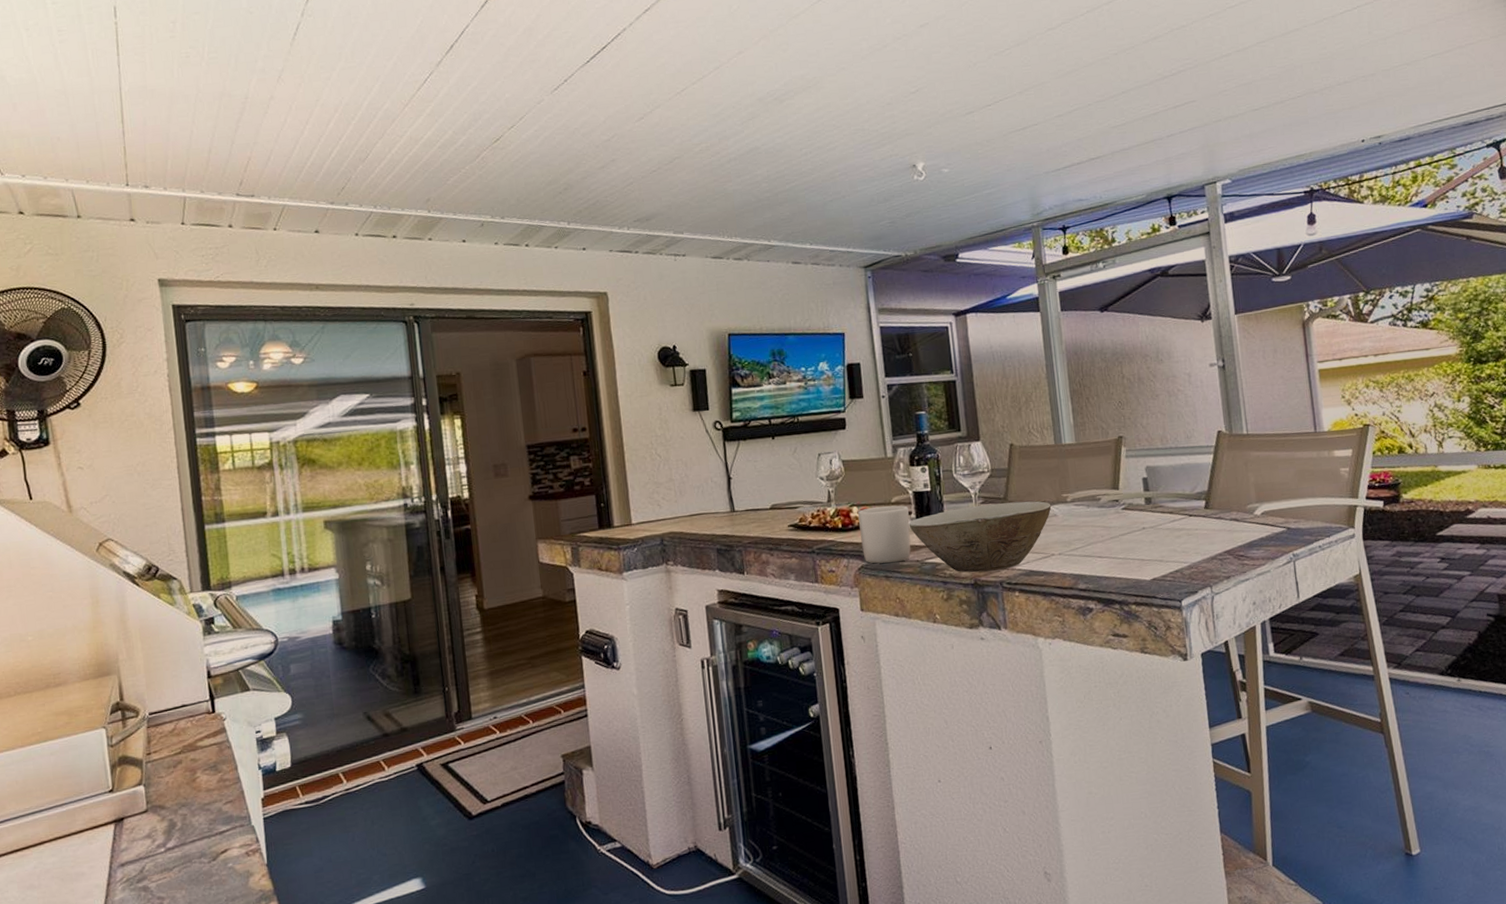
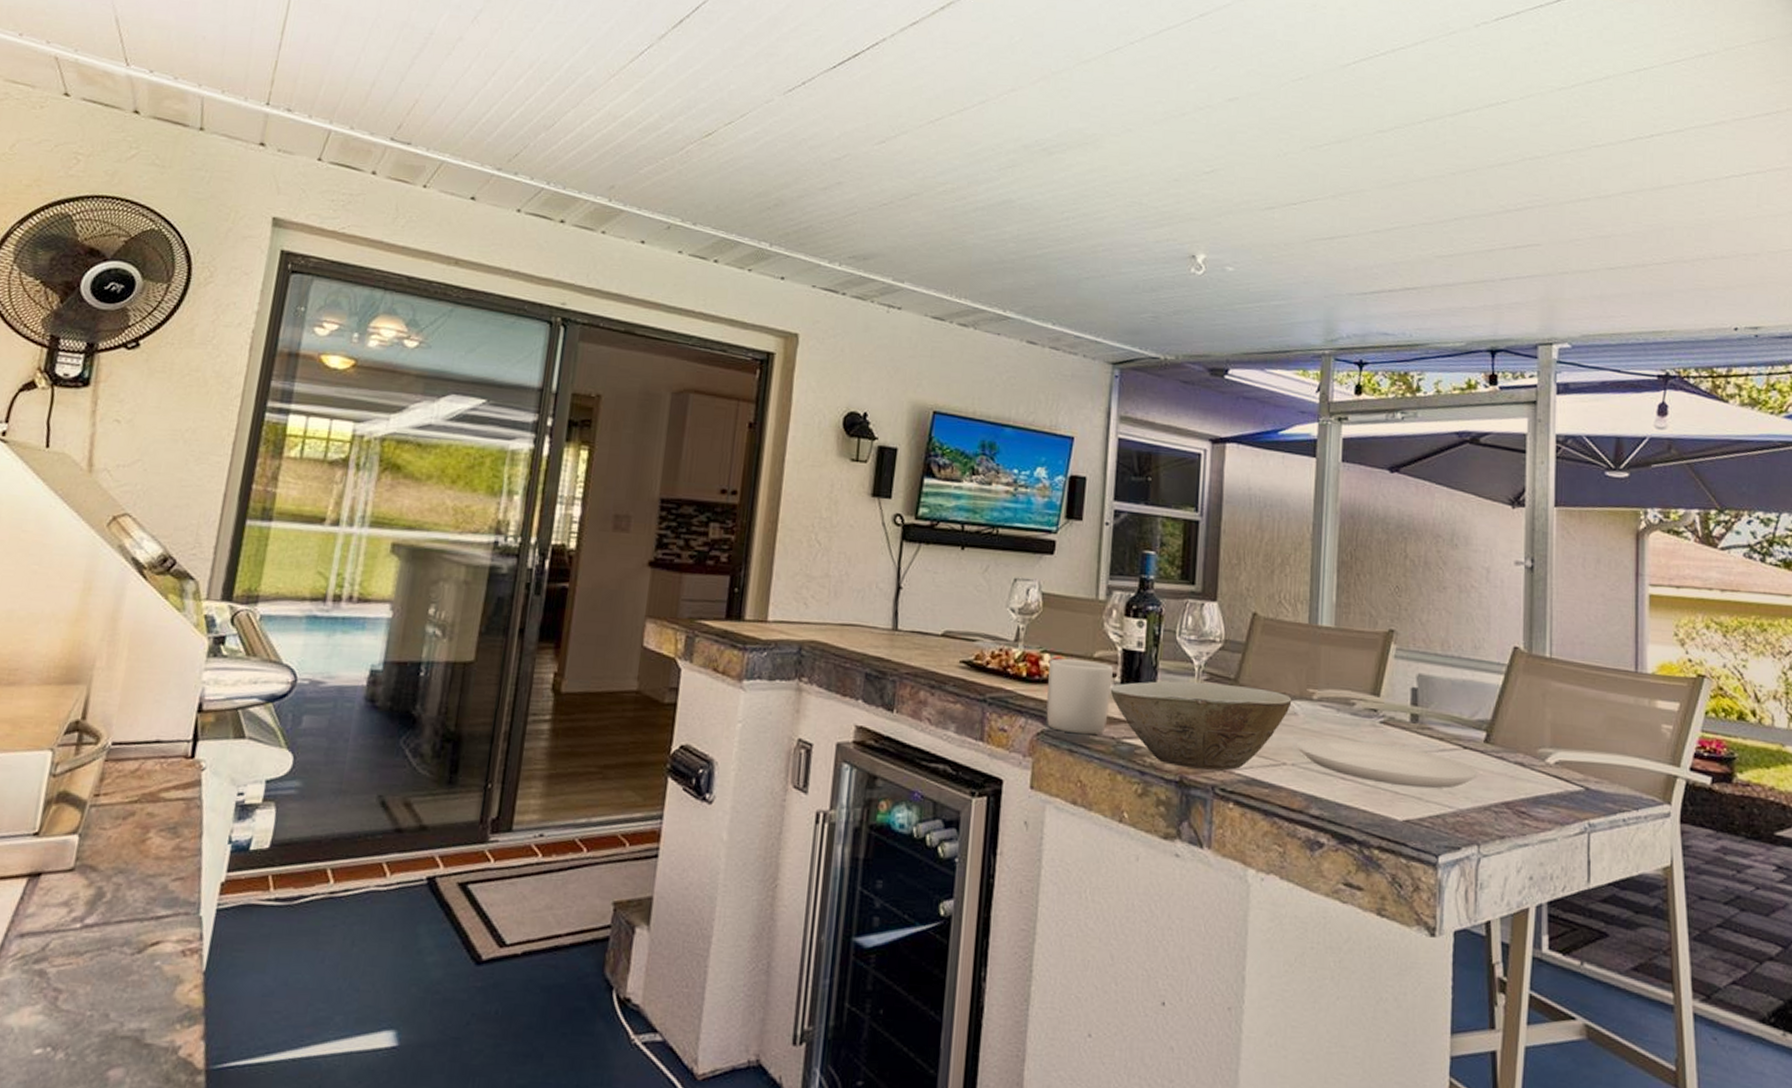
plate: none [1059,524,1205,555] -> present [1296,738,1480,789]

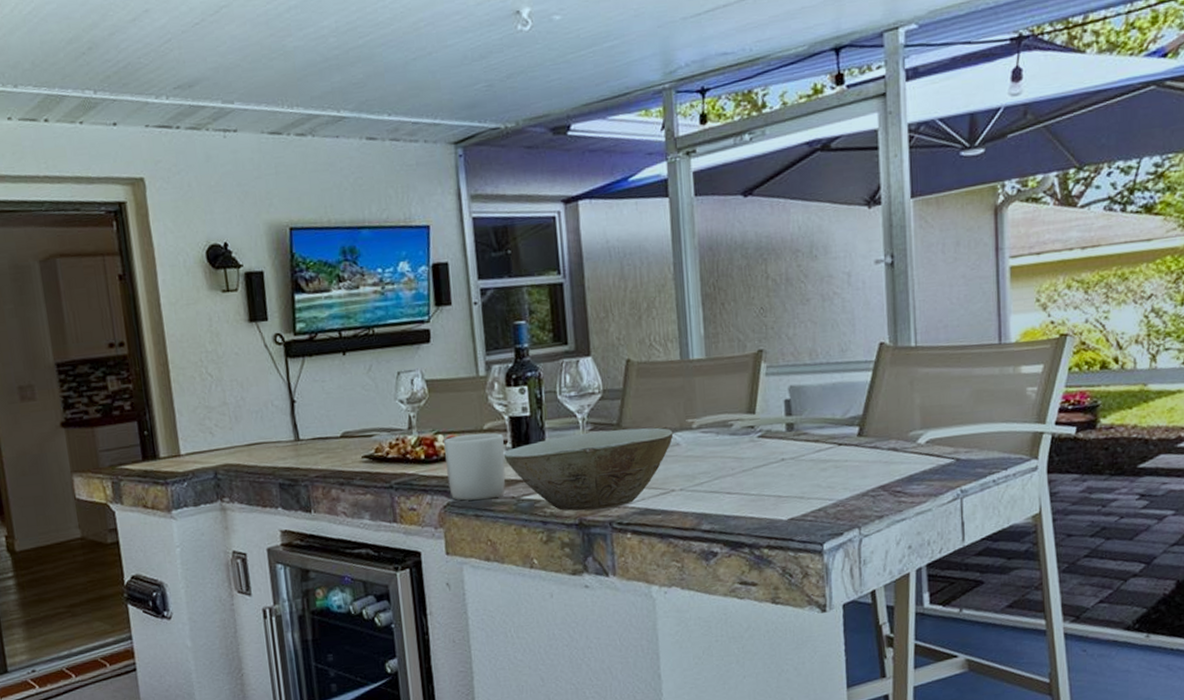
plate: present [1296,738,1480,789] -> none [681,454,856,491]

